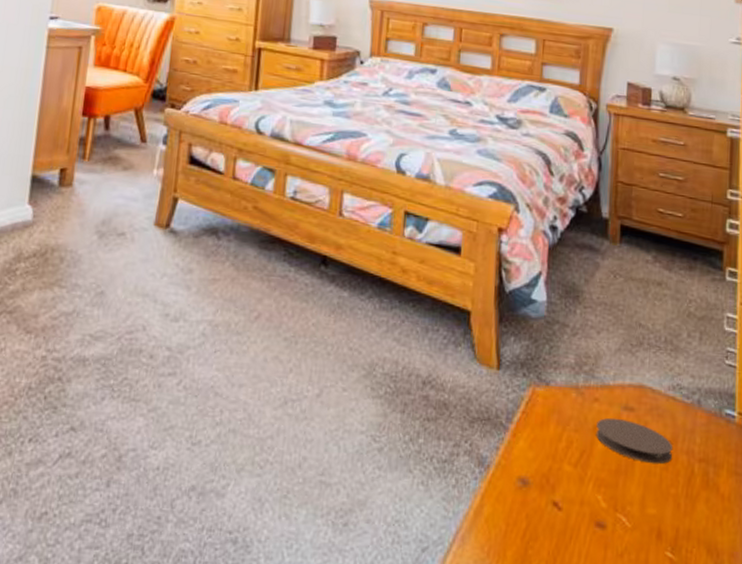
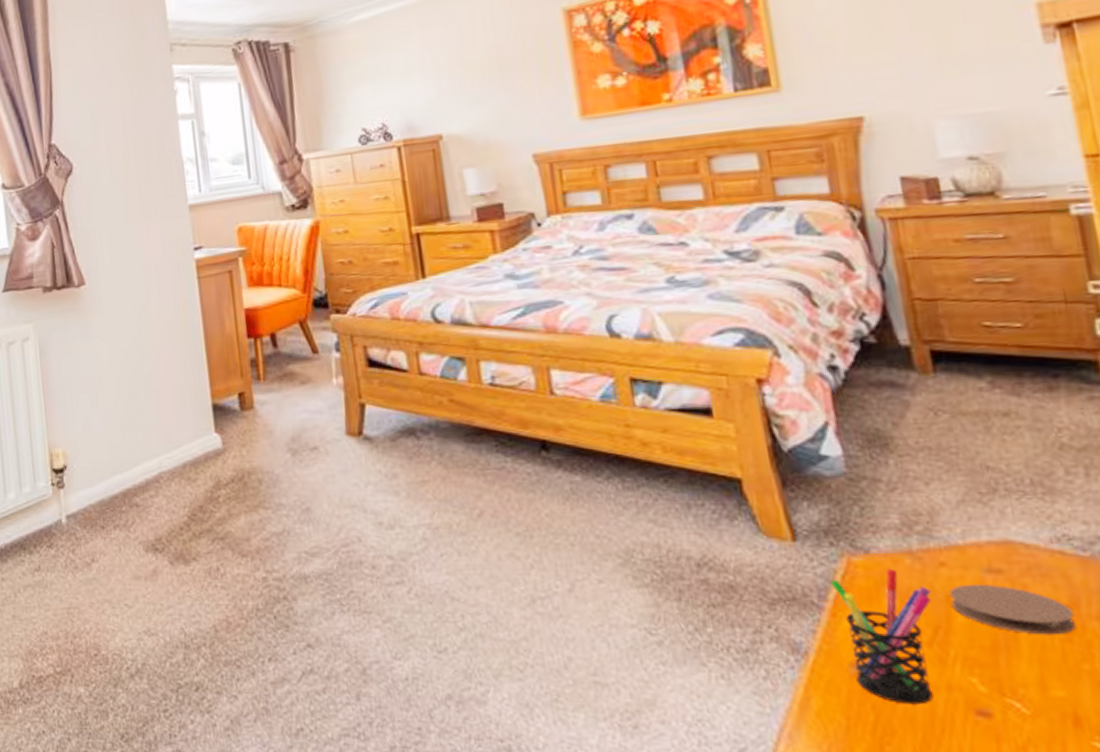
pen holder: none [516,399,585,516] -> present [829,568,933,705]

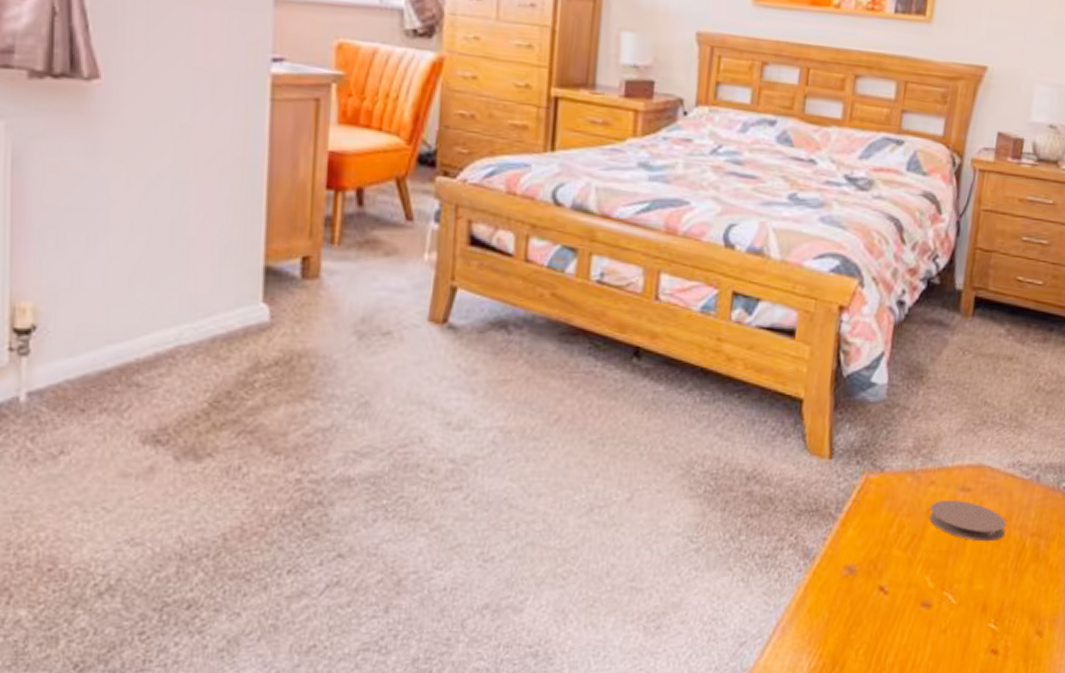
pen holder: present [829,568,933,705] -> none [845,485,919,599]

